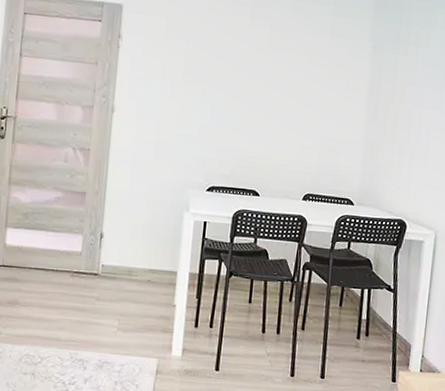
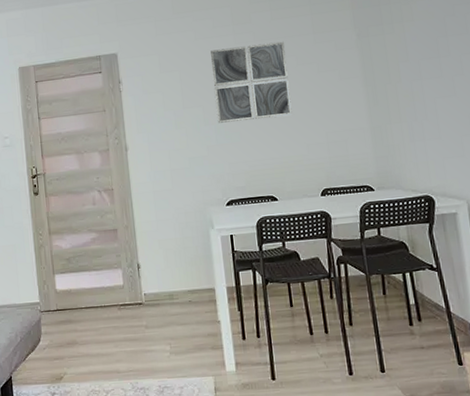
wall art: none [215,27,300,113] -> present [211,41,293,123]

